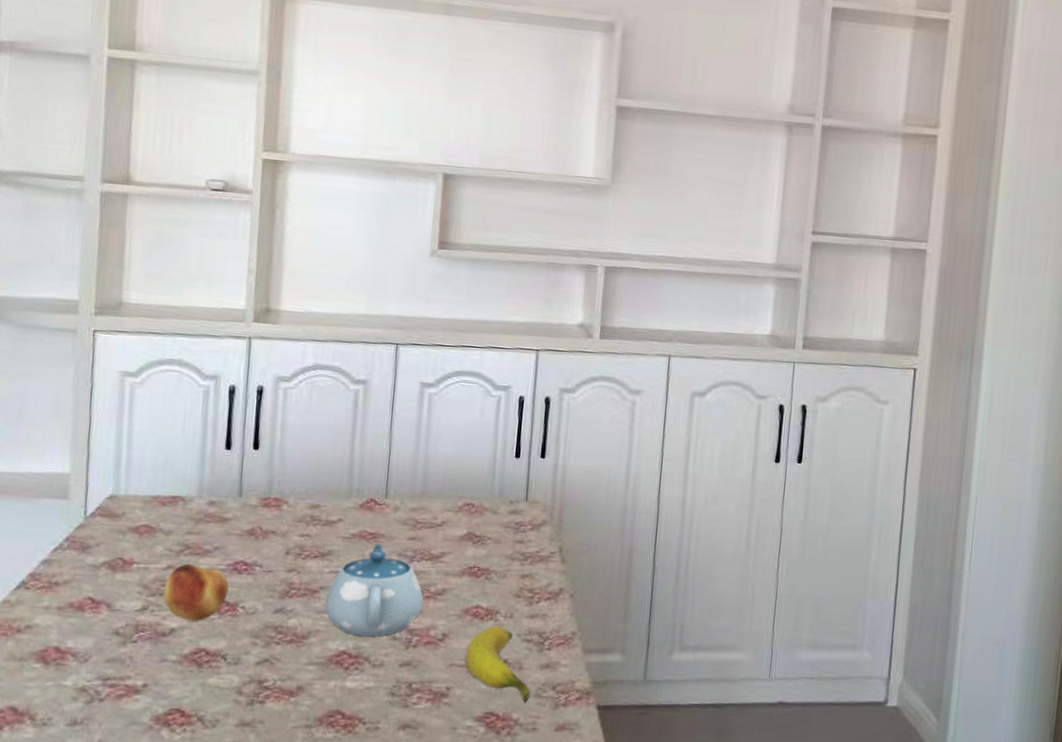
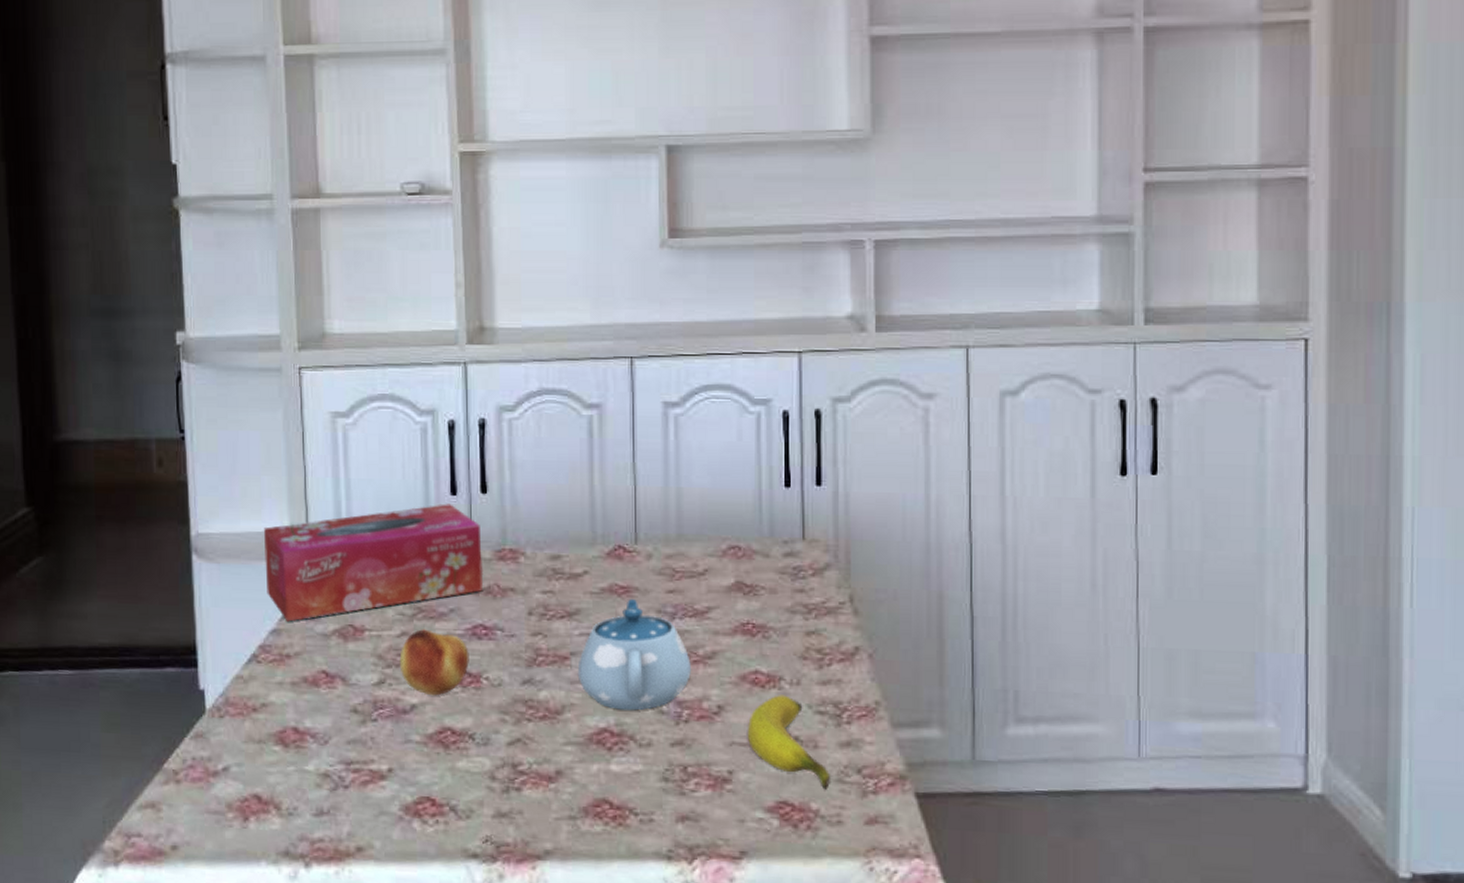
tissue box: none [42,456,250,554] -> present [264,504,483,622]

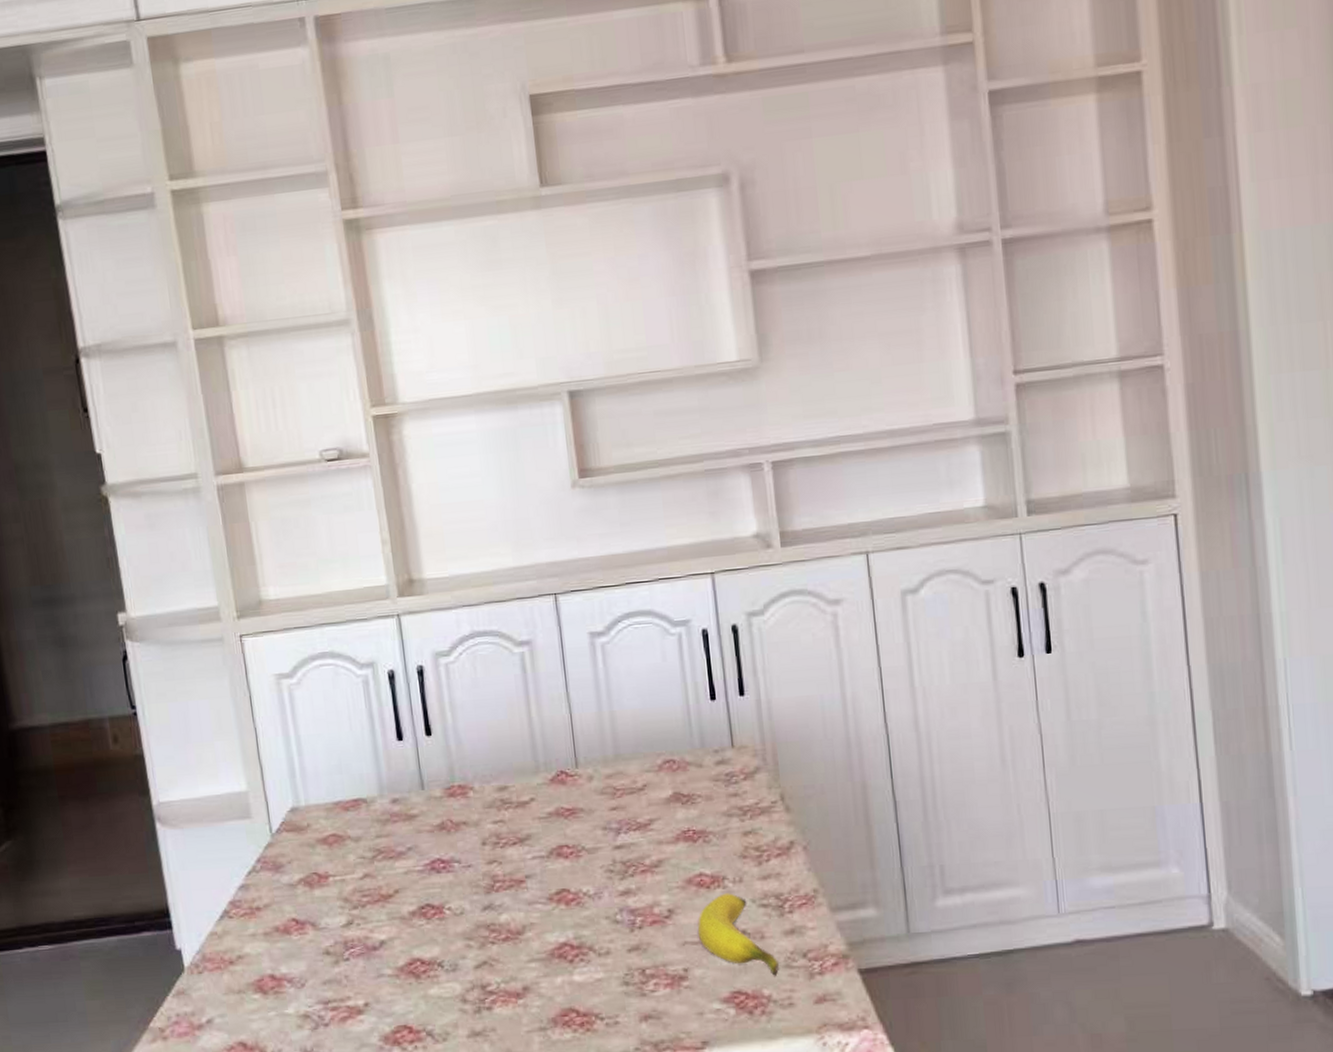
tissue box: present [264,504,483,622] -> none [222,749,437,877]
fruit: present [399,629,469,696] -> none [364,869,431,931]
teapot: present [577,599,691,711] -> none [533,820,640,924]

